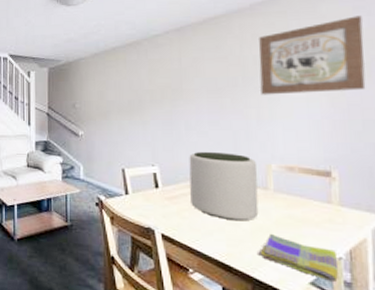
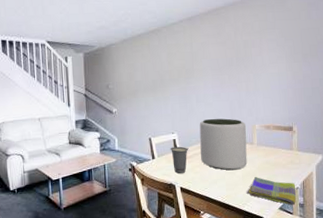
cup: none [148,182,174,218] -> present [170,146,189,174]
wall art: present [259,15,366,95] -> none [247,10,314,72]

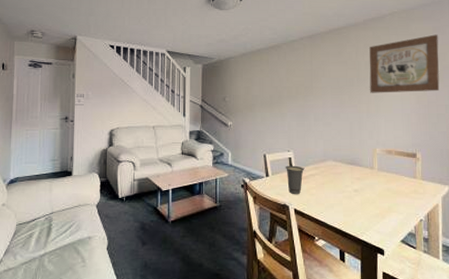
plant pot: present [199,118,247,171] -> none [317,138,367,195]
wall art: none [247,10,314,72] -> present [369,34,440,93]
dish towel: present [247,177,297,206] -> none [366,205,420,239]

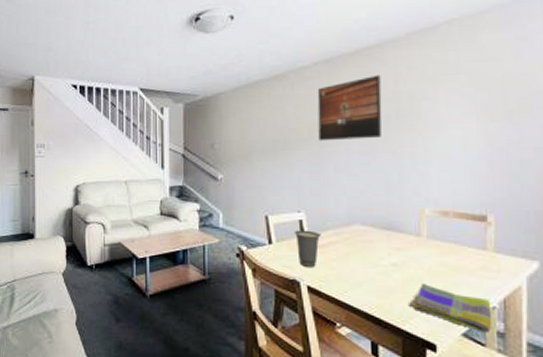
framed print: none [303,49,348,97] -> present [317,74,382,141]
dish towel: none [366,205,420,239] -> present [409,284,492,334]
wall art: present [369,34,440,93] -> none [414,46,525,134]

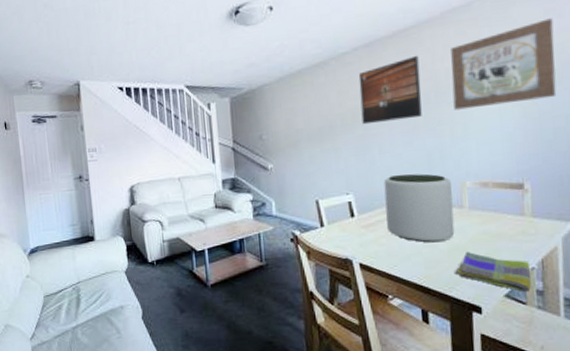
cup: present [294,230,321,268] -> none [344,211,370,247]
plant pot: none [338,195,411,271] -> present [384,173,455,243]
wall art: none [414,46,525,134] -> present [451,18,557,110]

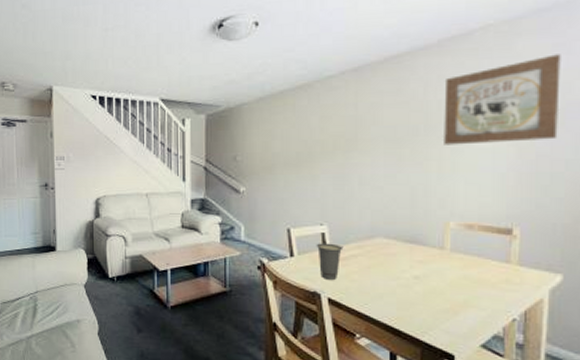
cup: none [344,211,370,247] -> present [316,243,344,281]
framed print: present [358,55,422,125] -> none [343,84,410,154]
plant pot: present [384,173,455,243] -> none [361,208,433,283]
dish towel: present [455,252,532,293] -> none [429,296,512,345]

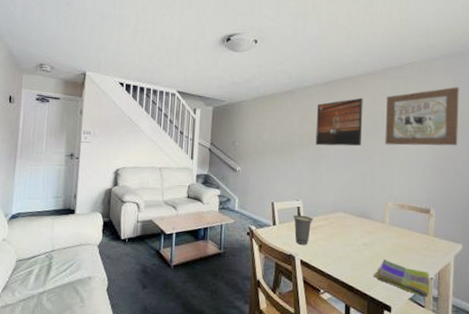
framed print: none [343,84,410,154] -> present [316,97,363,146]
dish towel: none [429,296,512,345] -> present [374,260,430,298]

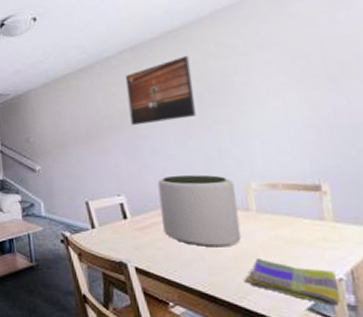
cup: present [293,215,313,246] -> none [115,212,144,250]
plant pot: none [326,189,377,249] -> present [157,174,242,248]
wall art: present [385,87,459,146] -> none [224,10,353,109]

